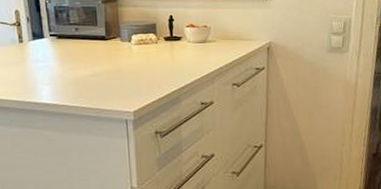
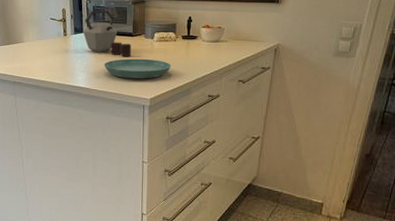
kettle: none [43,11,106,65] -> present [82,10,131,57]
saucer: none [73,65,155,90] -> present [104,58,171,79]

